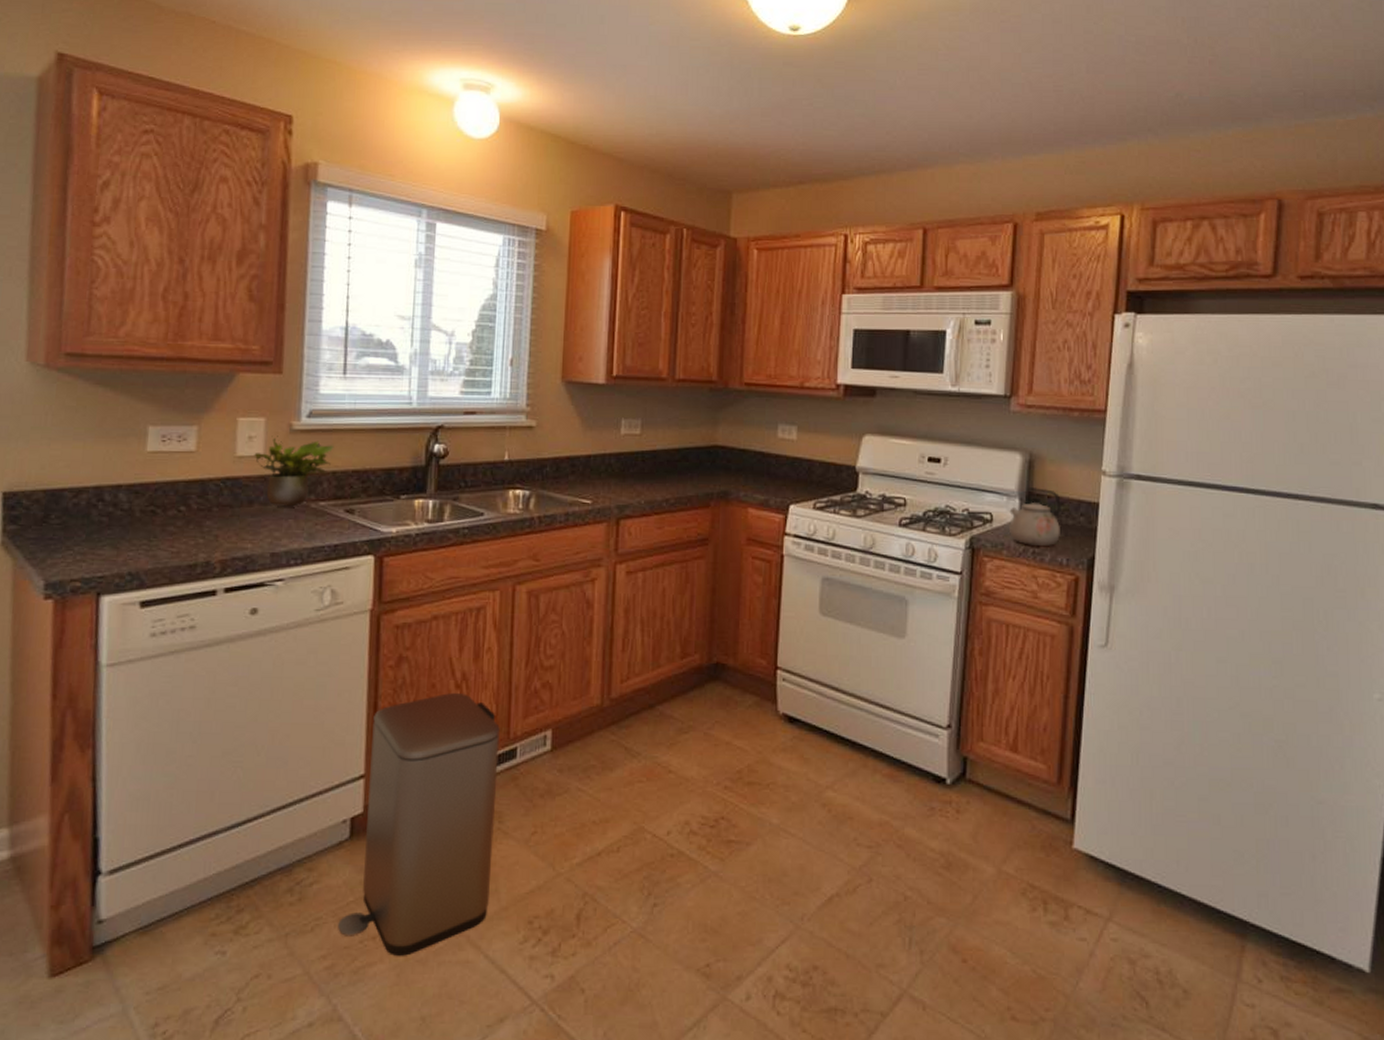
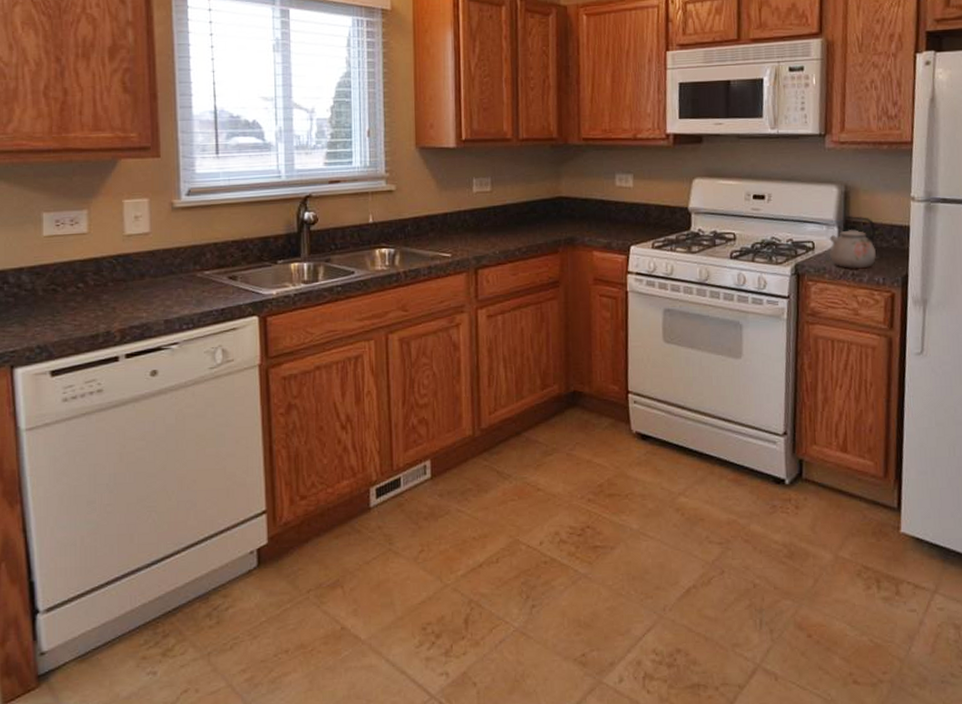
potted plant: present [254,436,334,507] -> none [141,214,214,278]
pedal bin: present [338,693,500,956] -> none [254,433,386,665]

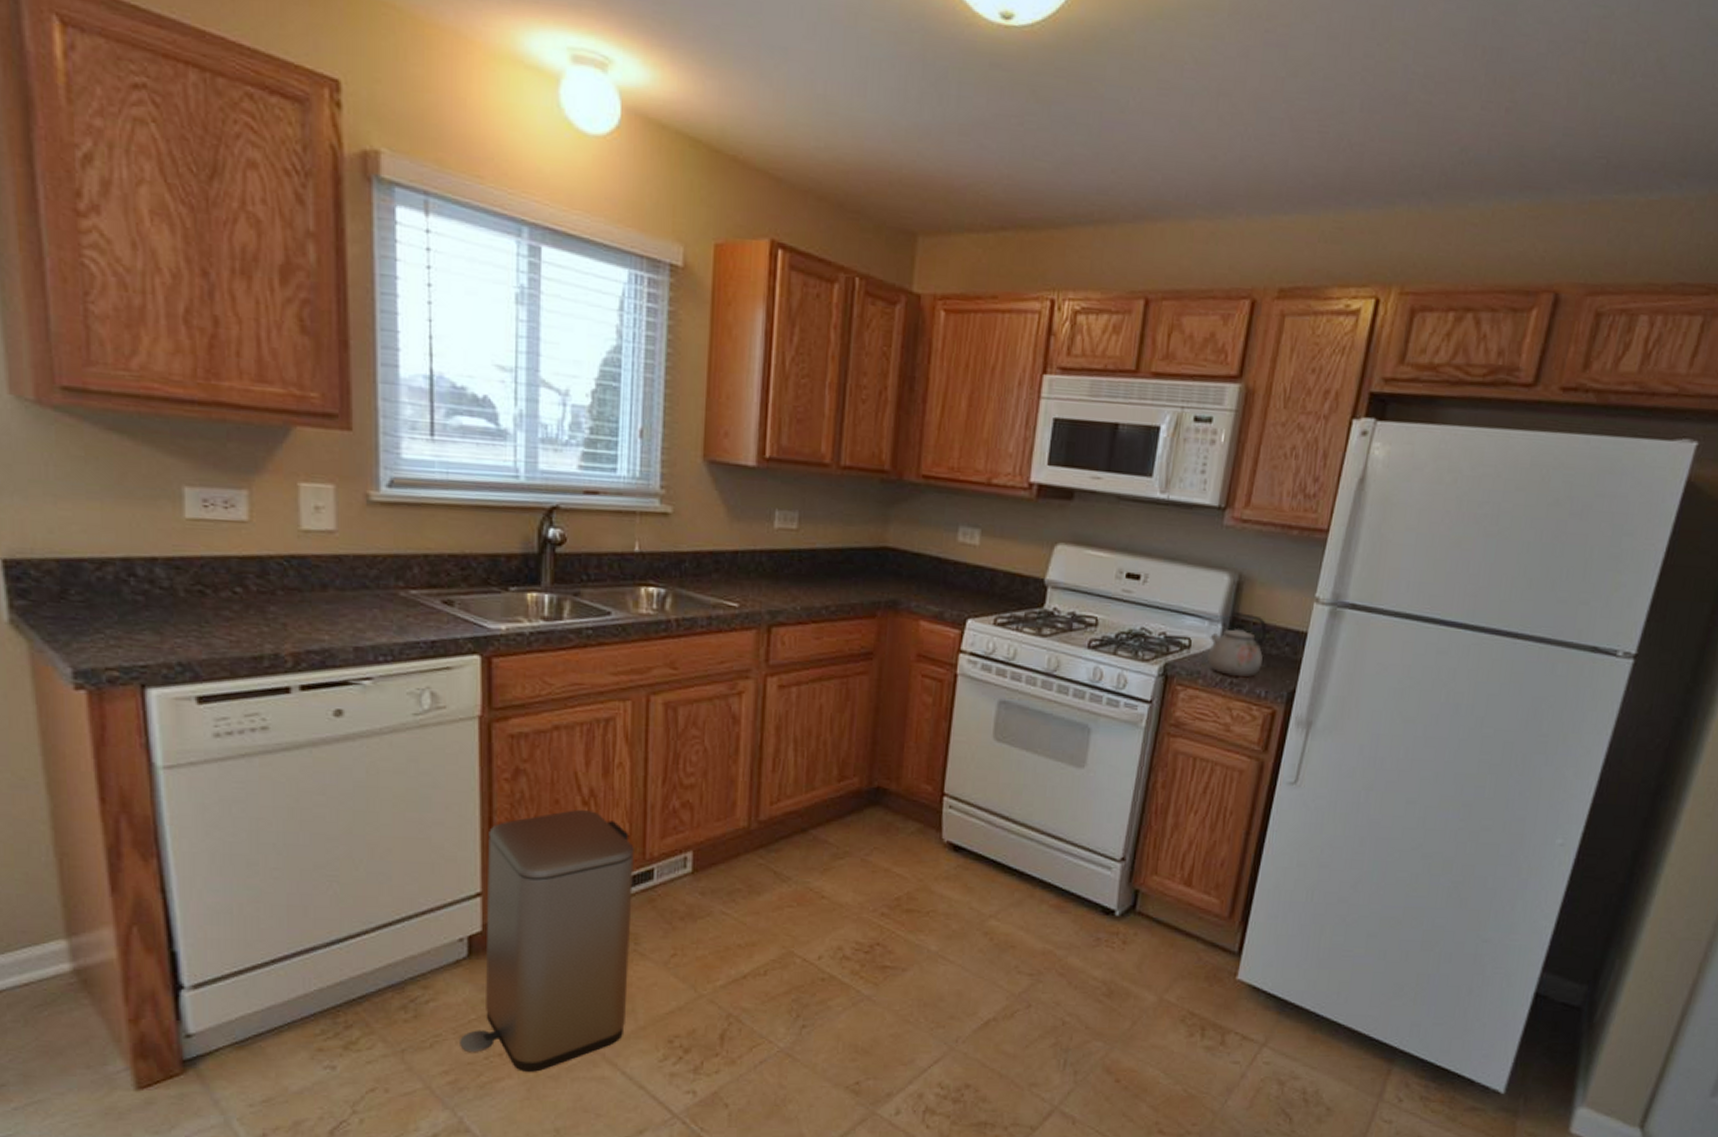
pedal bin: none [254,433,386,665] -> present [460,810,634,1072]

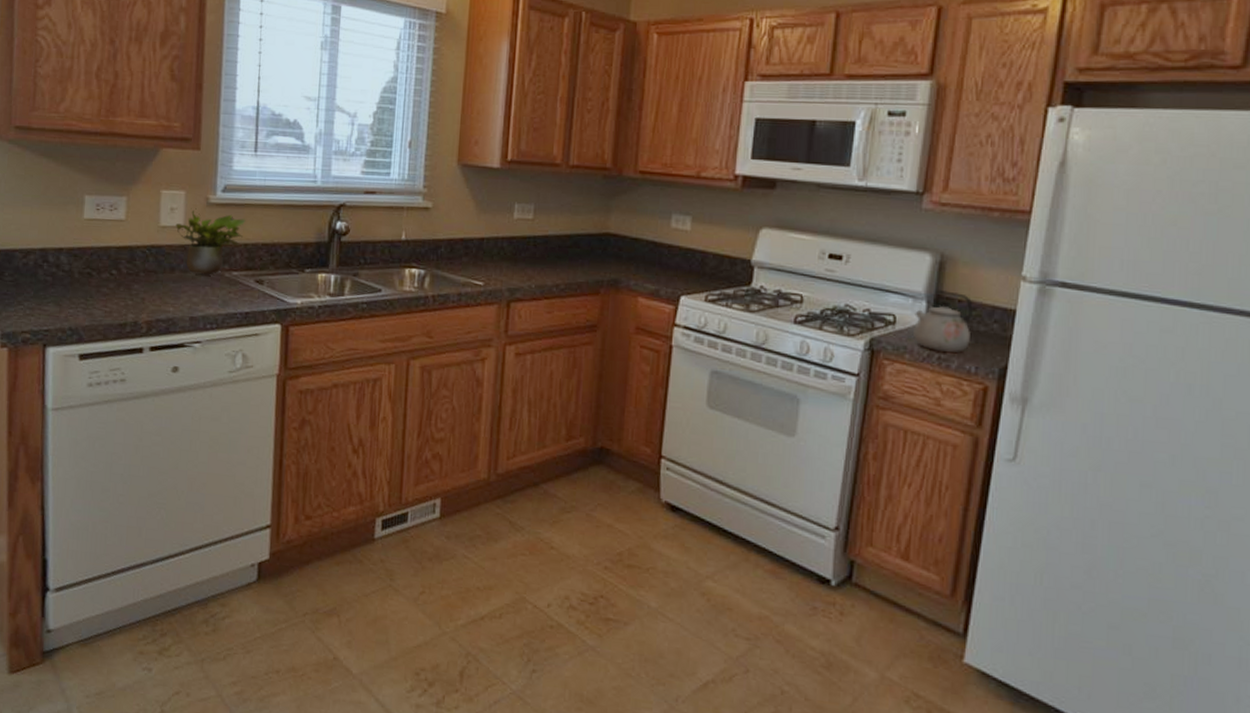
potted plant: none [323,507,424,595] -> present [175,208,246,275]
pedal bin: present [460,810,634,1072] -> none [246,456,393,691]

